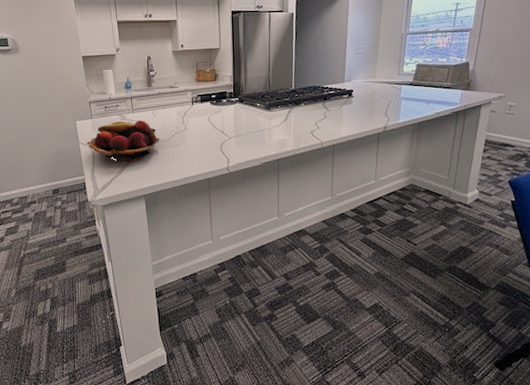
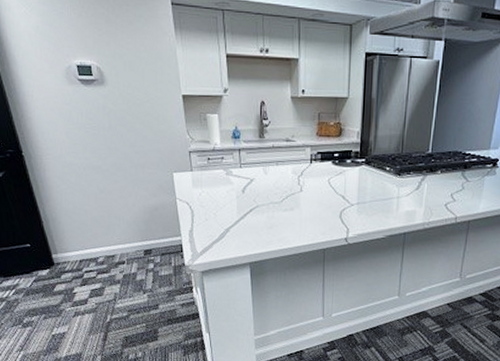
fruit basket: present [87,120,160,162] -> none [185,176,271,224]

